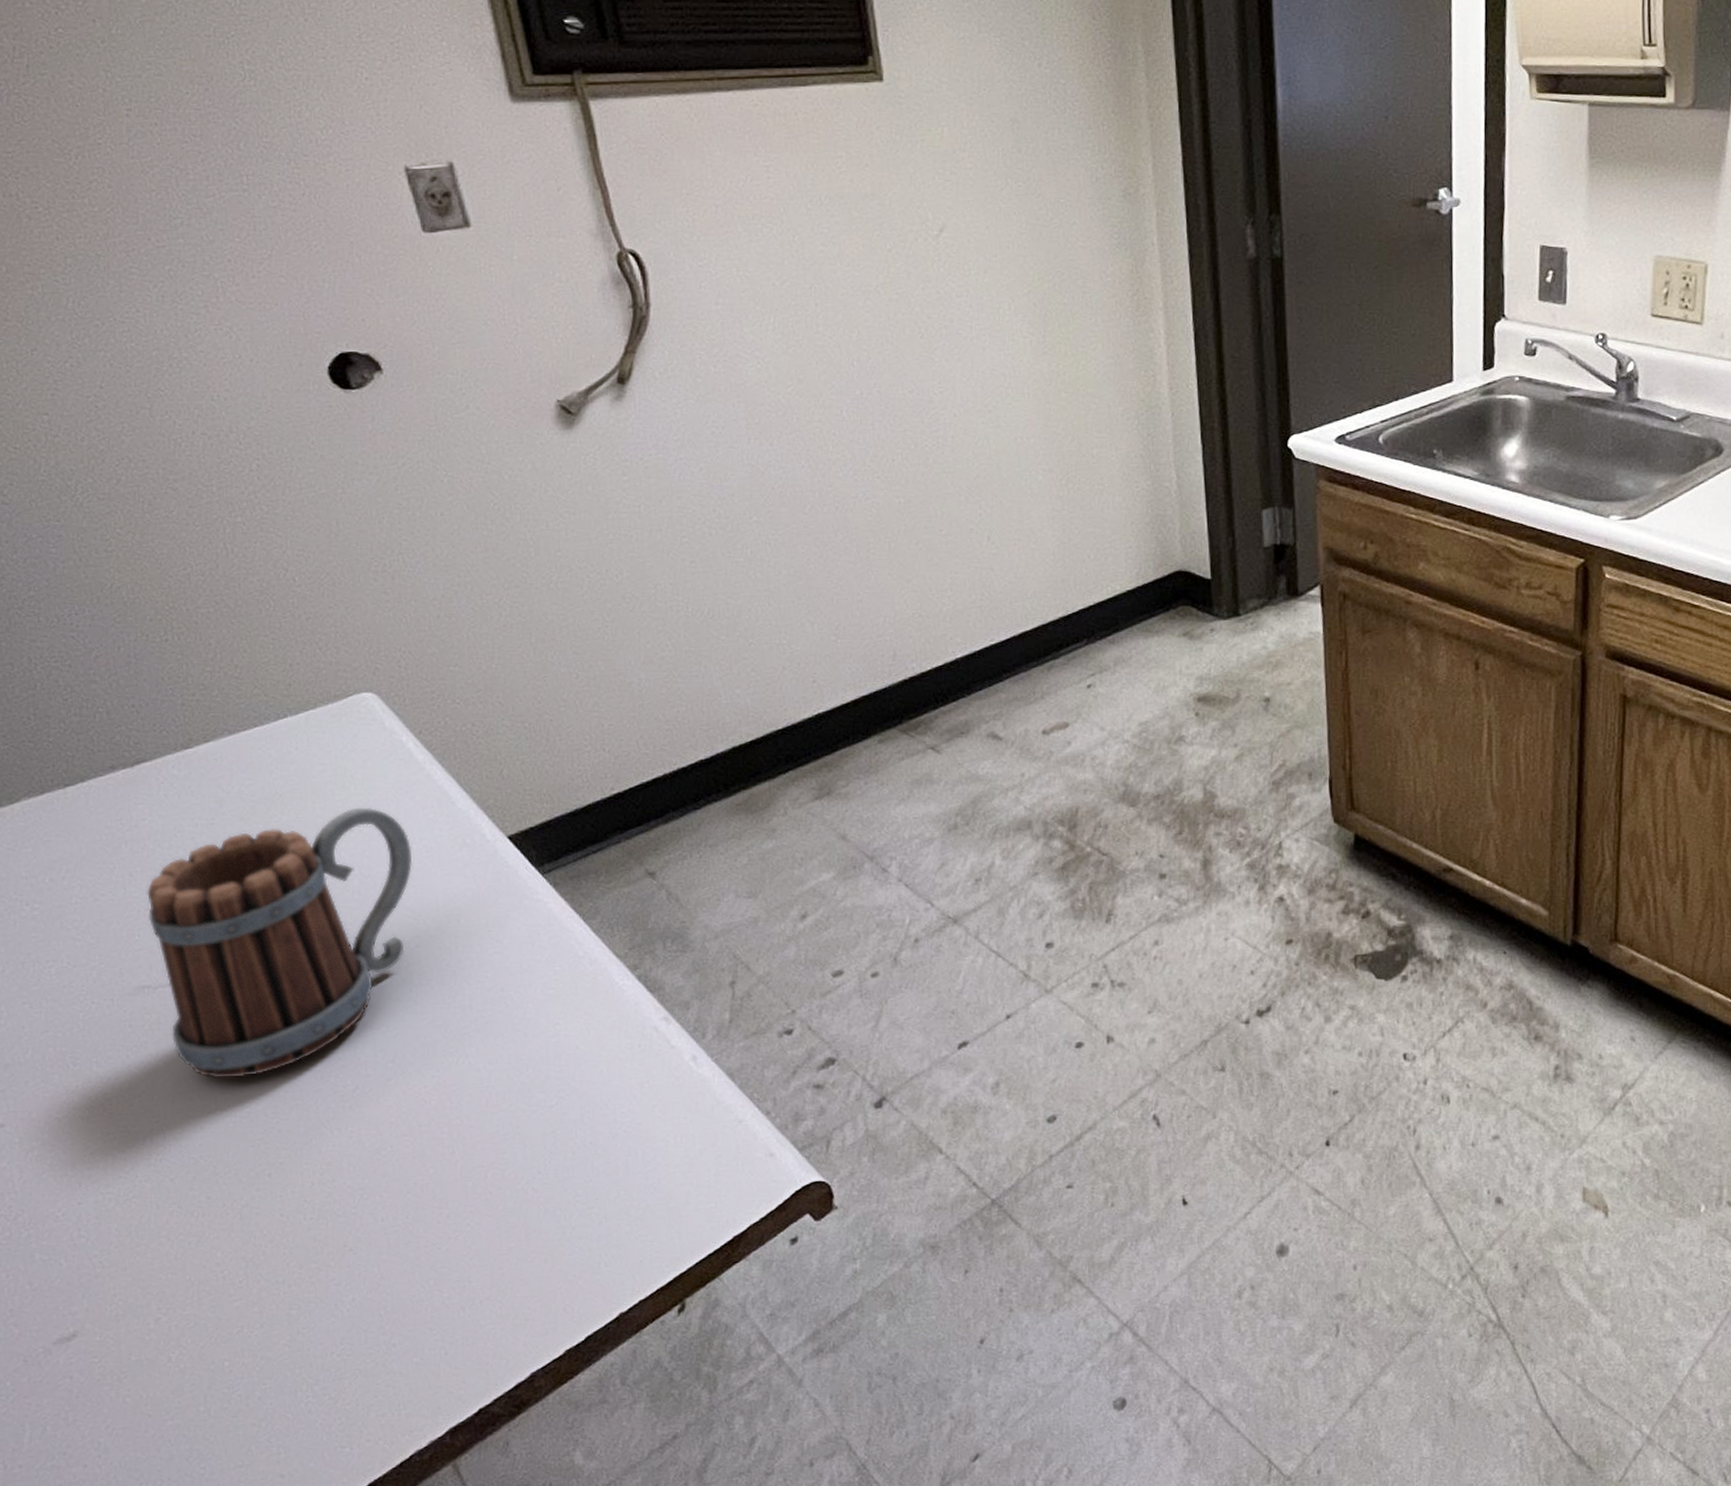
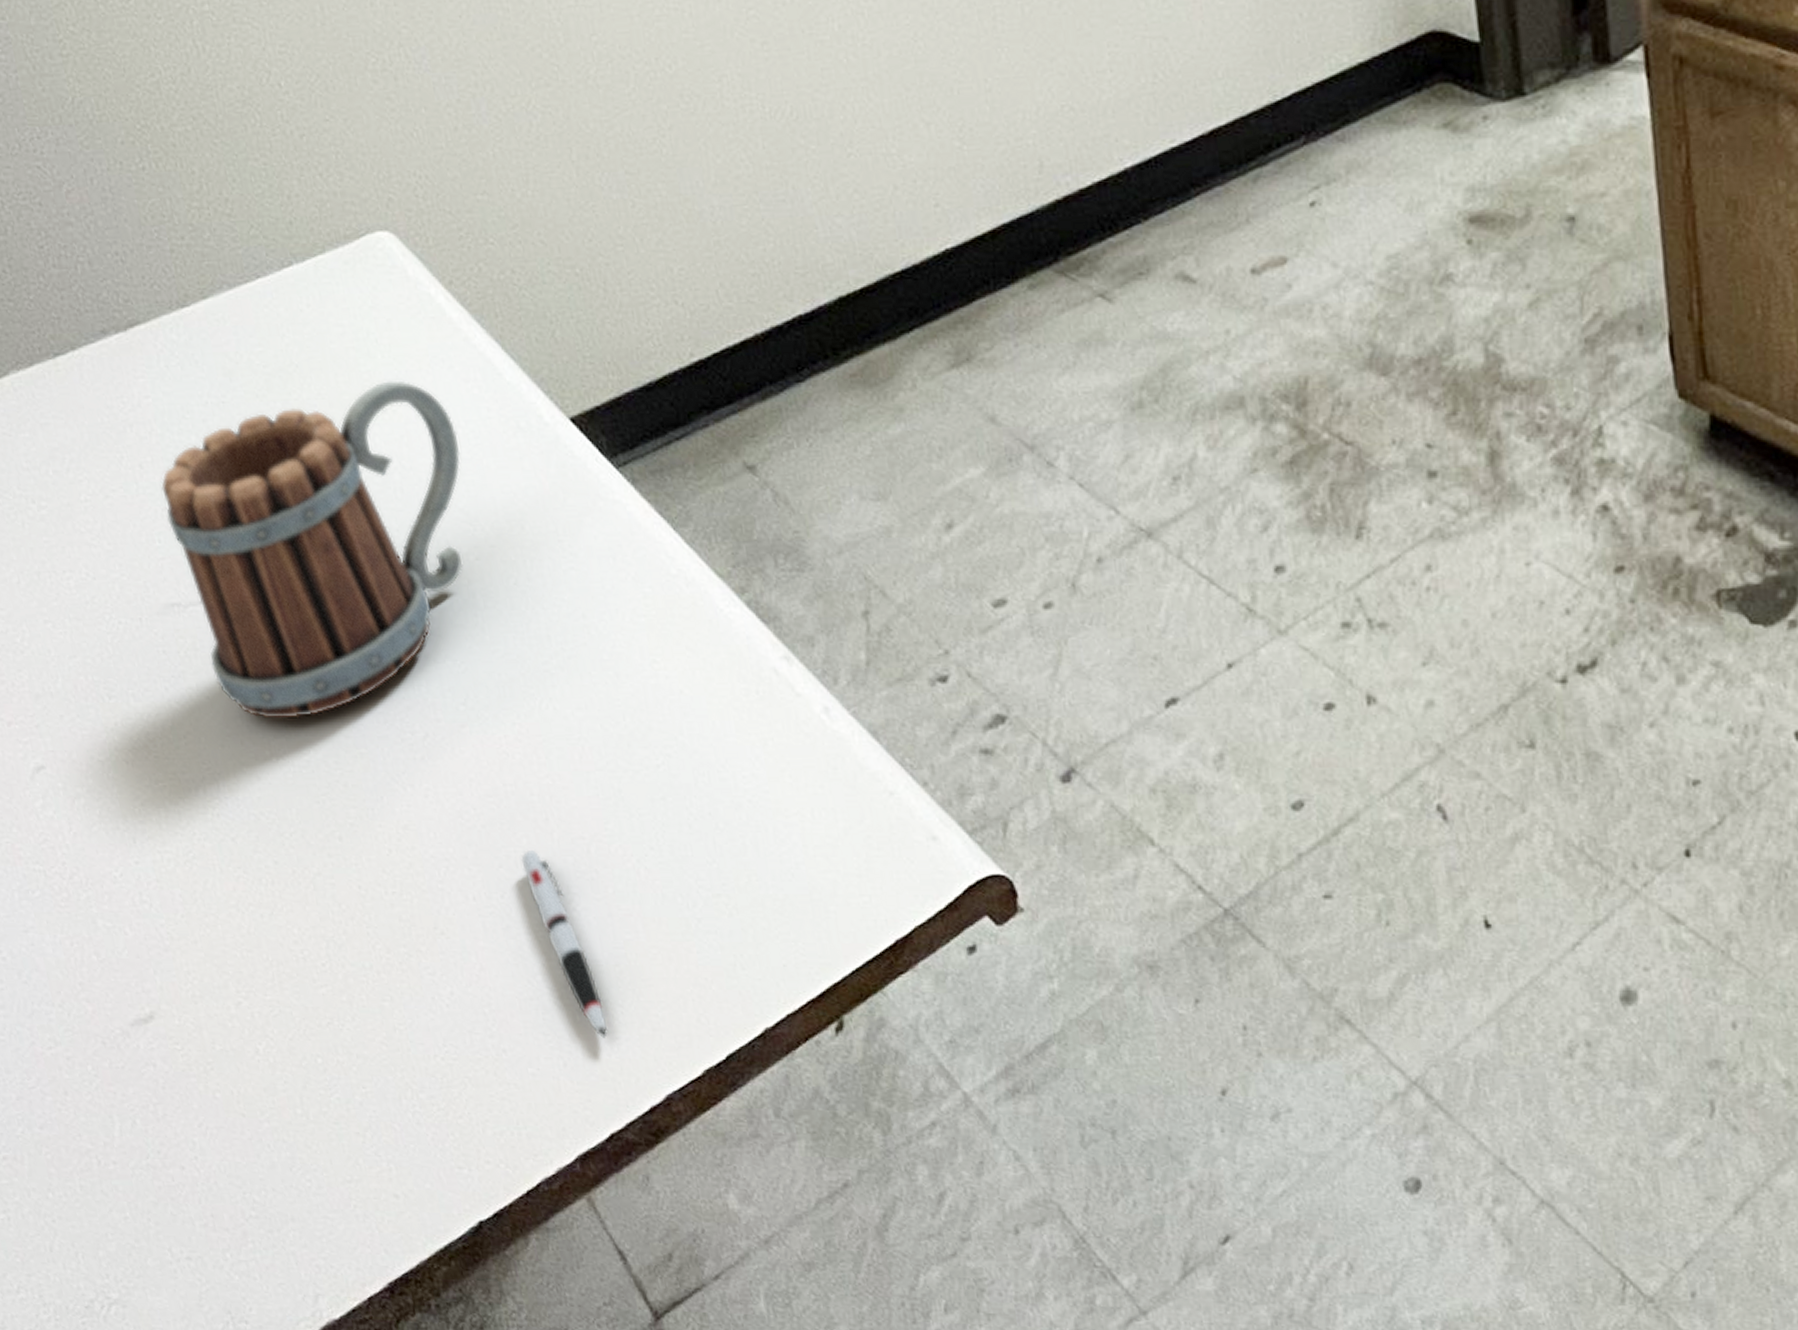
pen: none [427,1177,487,1329] -> present [520,849,608,1038]

